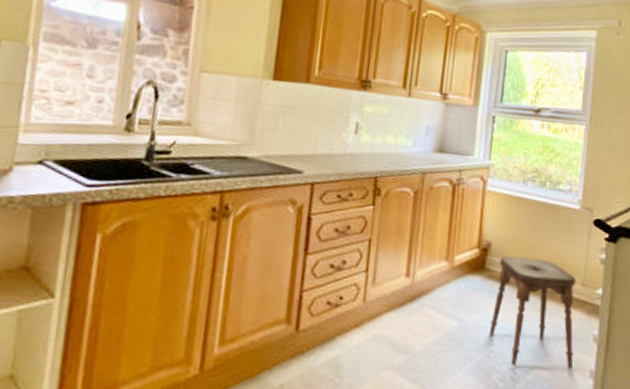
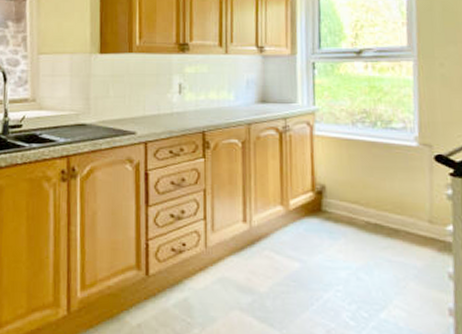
stool: present [489,256,577,370] -> none [333,197,429,308]

